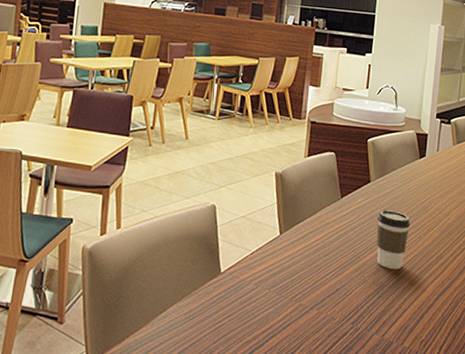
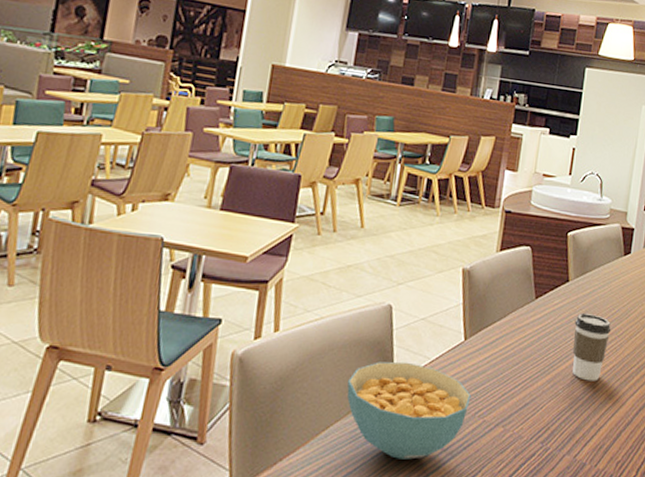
cereal bowl: none [180,253,288,337] -> present [347,361,471,460]

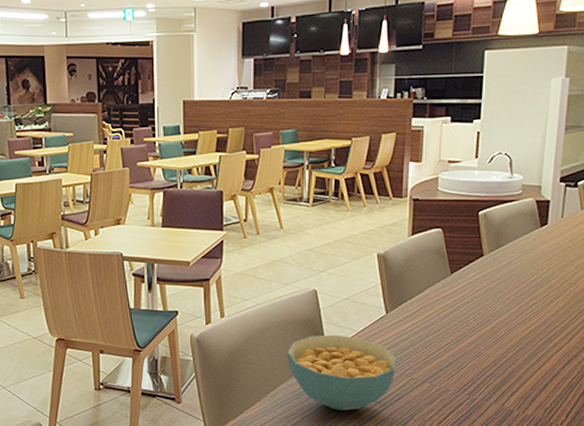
coffee cup: present [572,313,612,381] -> none [492,283,531,341]

